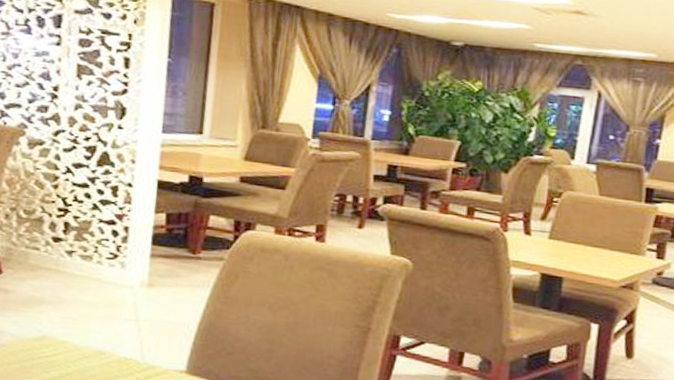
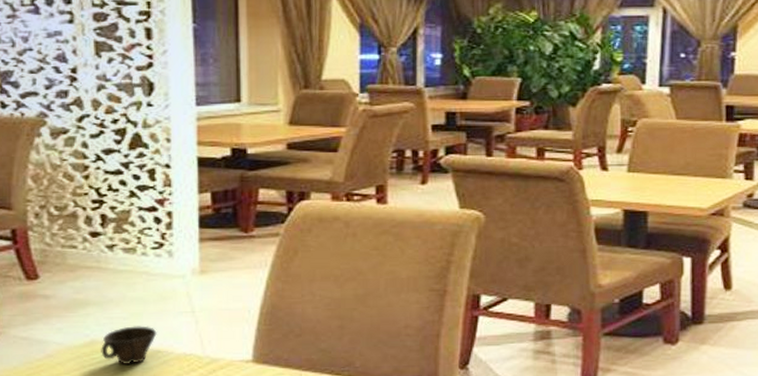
cup: none [50,327,102,362] -> present [101,326,157,364]

